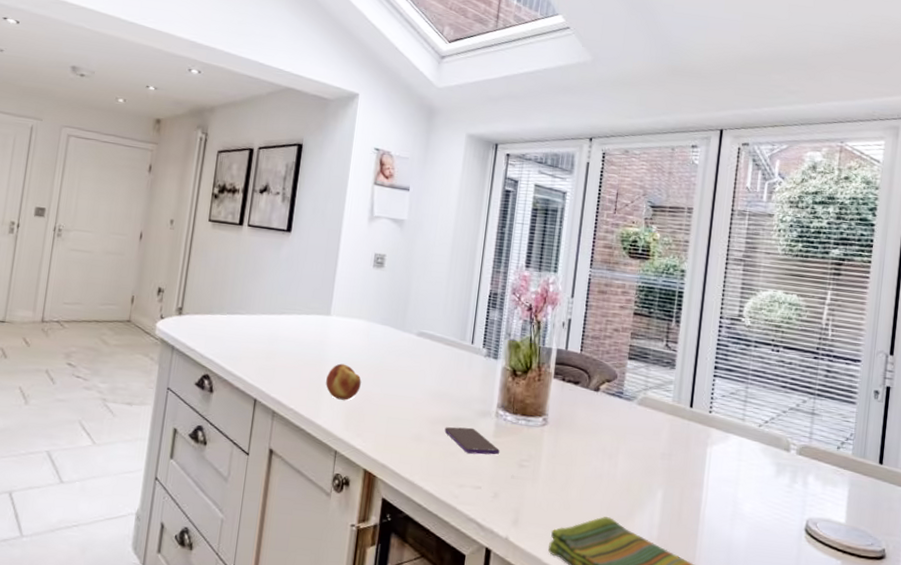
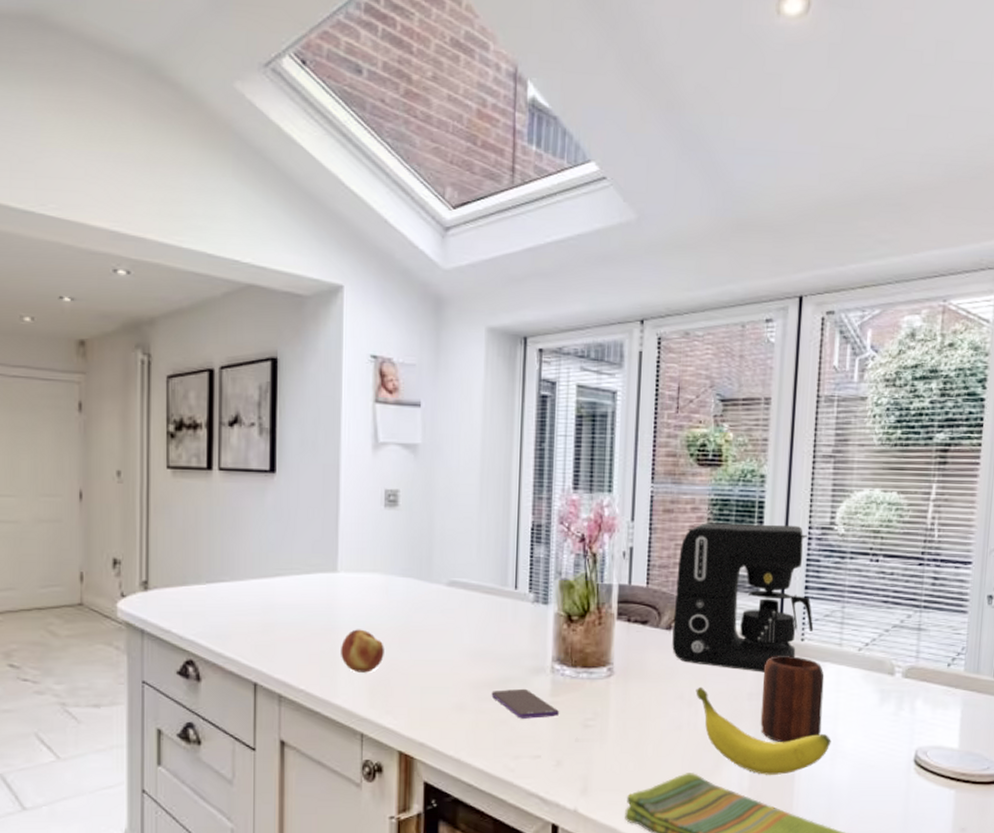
coffee maker: none [598,305,721,437] -> present [672,523,814,673]
banana: none [616,443,732,529] -> present [695,686,831,775]
mug: none [670,423,728,501] -> present [760,656,825,743]

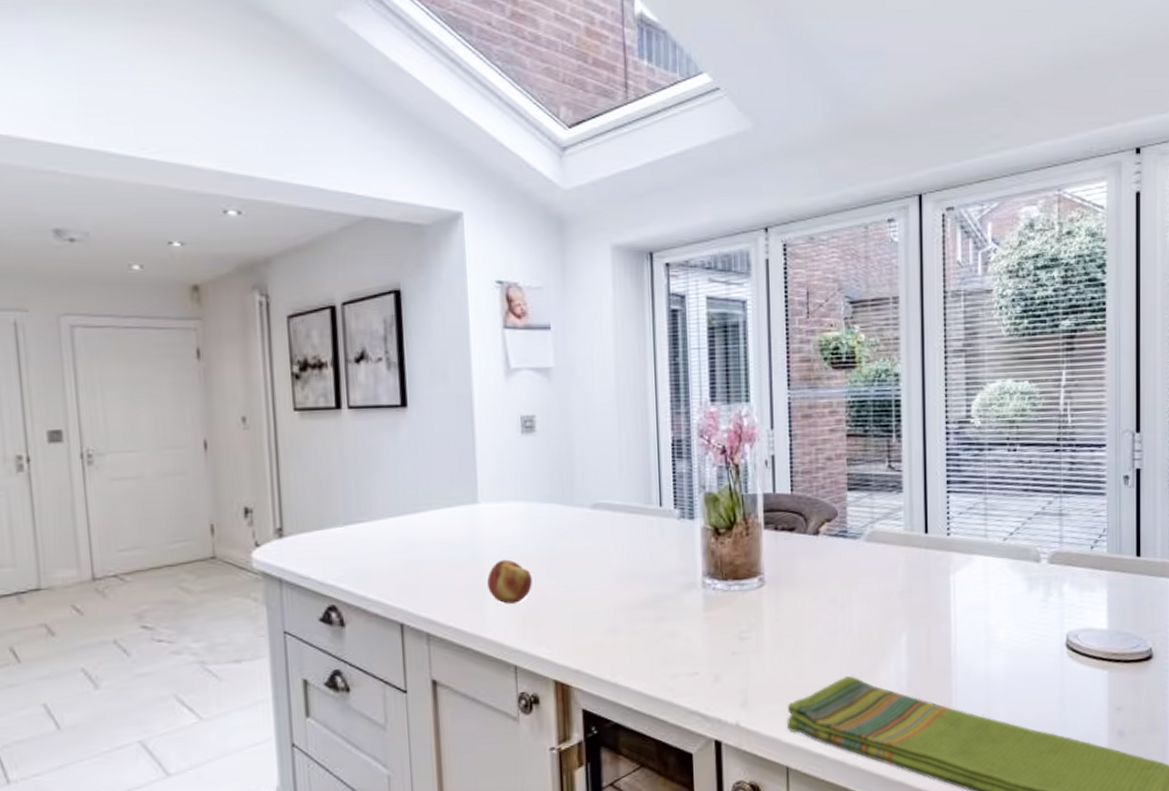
smartphone: present [491,688,560,719] -> none [644,606,715,637]
coffee maker: present [672,523,814,673] -> none [820,421,959,570]
banana: present [695,686,831,775] -> none [847,589,985,672]
mug: present [760,656,825,743] -> none [913,551,974,639]

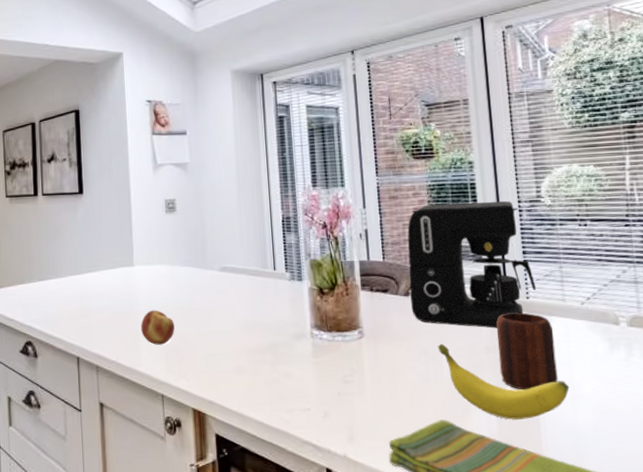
coffee maker: none [820,421,959,570] -> present [407,200,537,329]
banana: none [847,589,985,672] -> present [437,343,570,420]
mug: none [913,551,974,639] -> present [496,312,558,390]

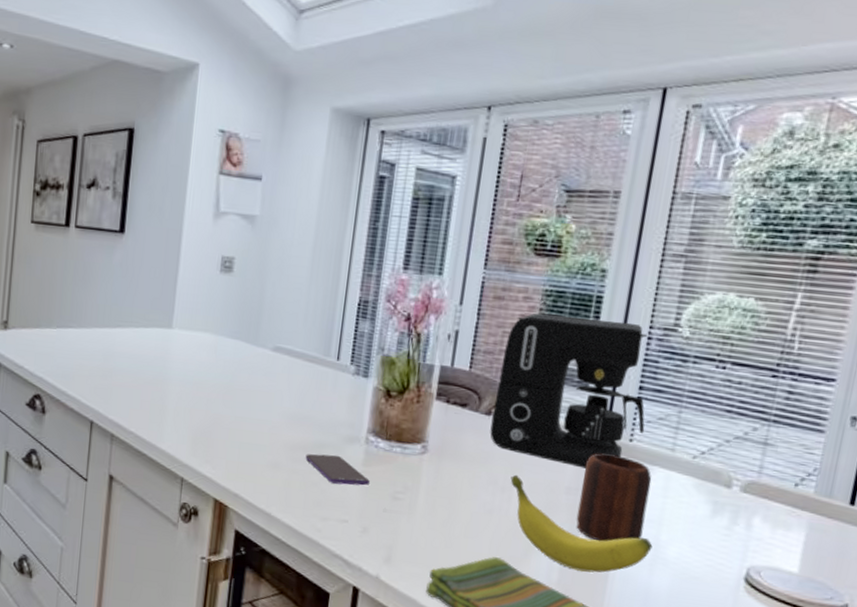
fruit: present [141,310,175,345] -> none [169,382,209,423]
smartphone: none [263,352,322,377] -> present [305,454,371,486]

